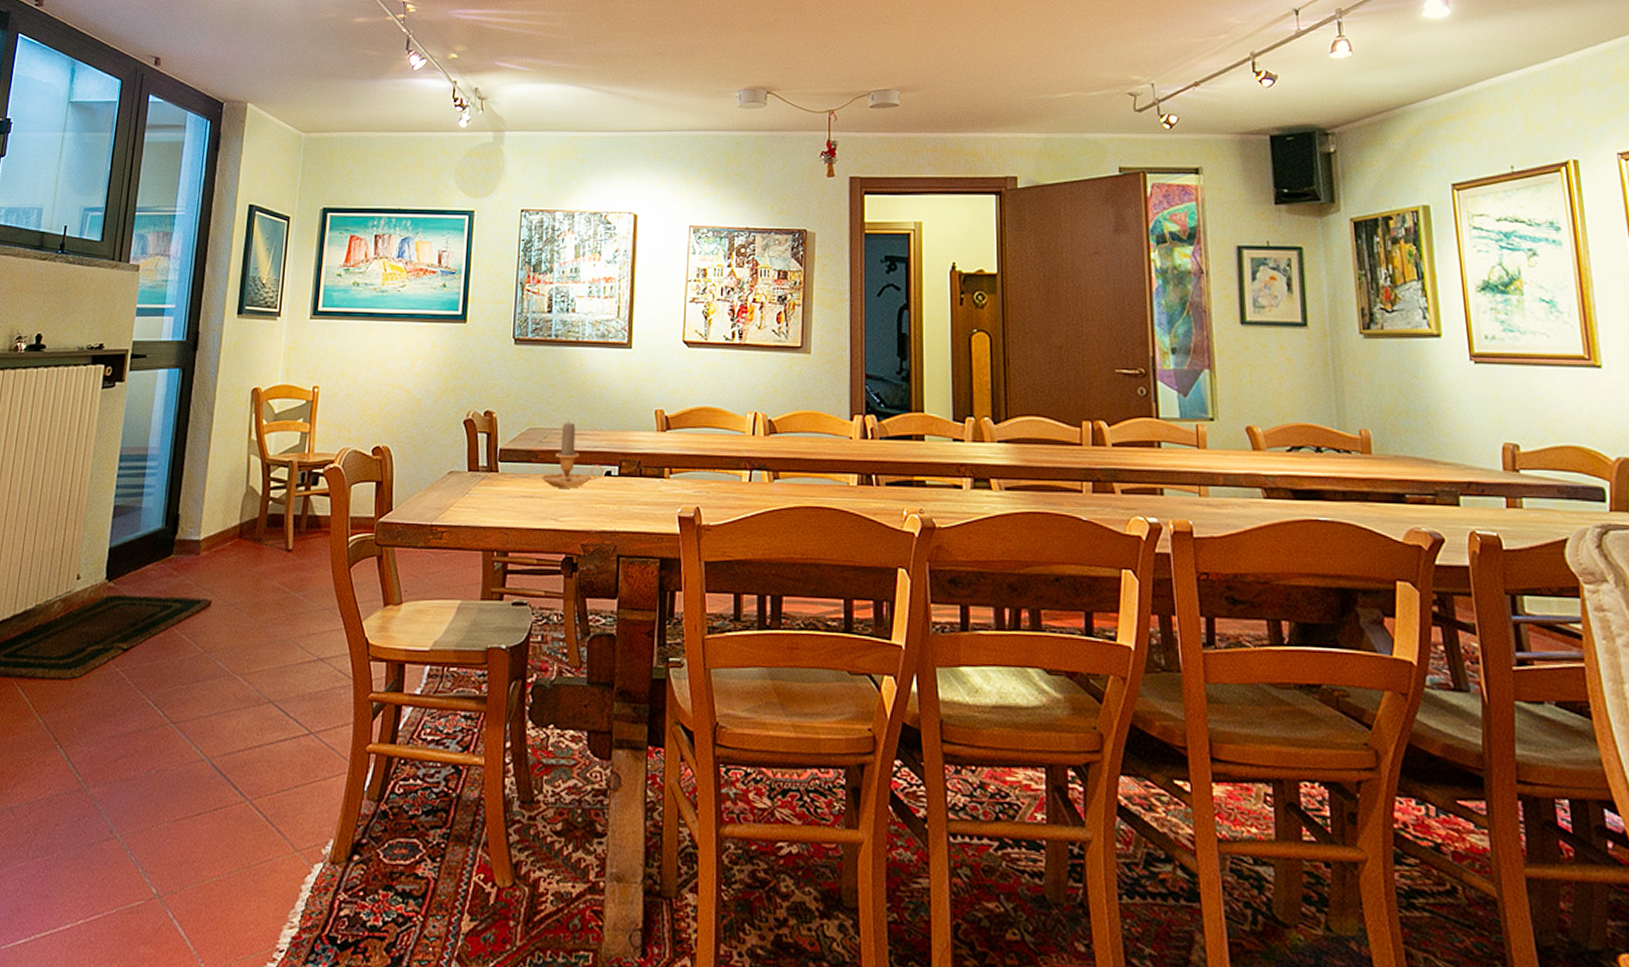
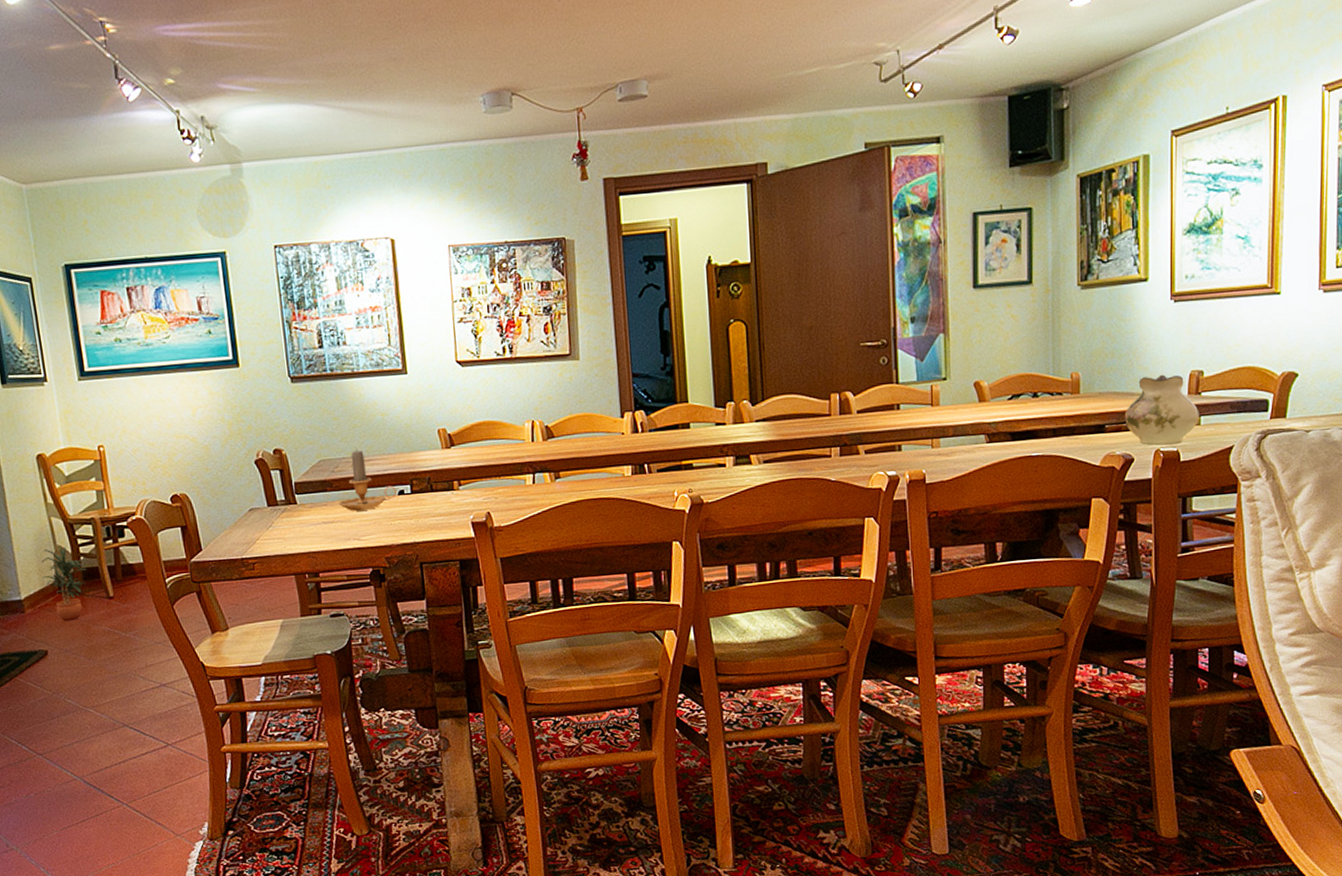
potted plant: none [226,486,273,571] -> present [41,546,87,622]
pitcher: none [1427,443,1521,528] -> present [1124,374,1199,446]

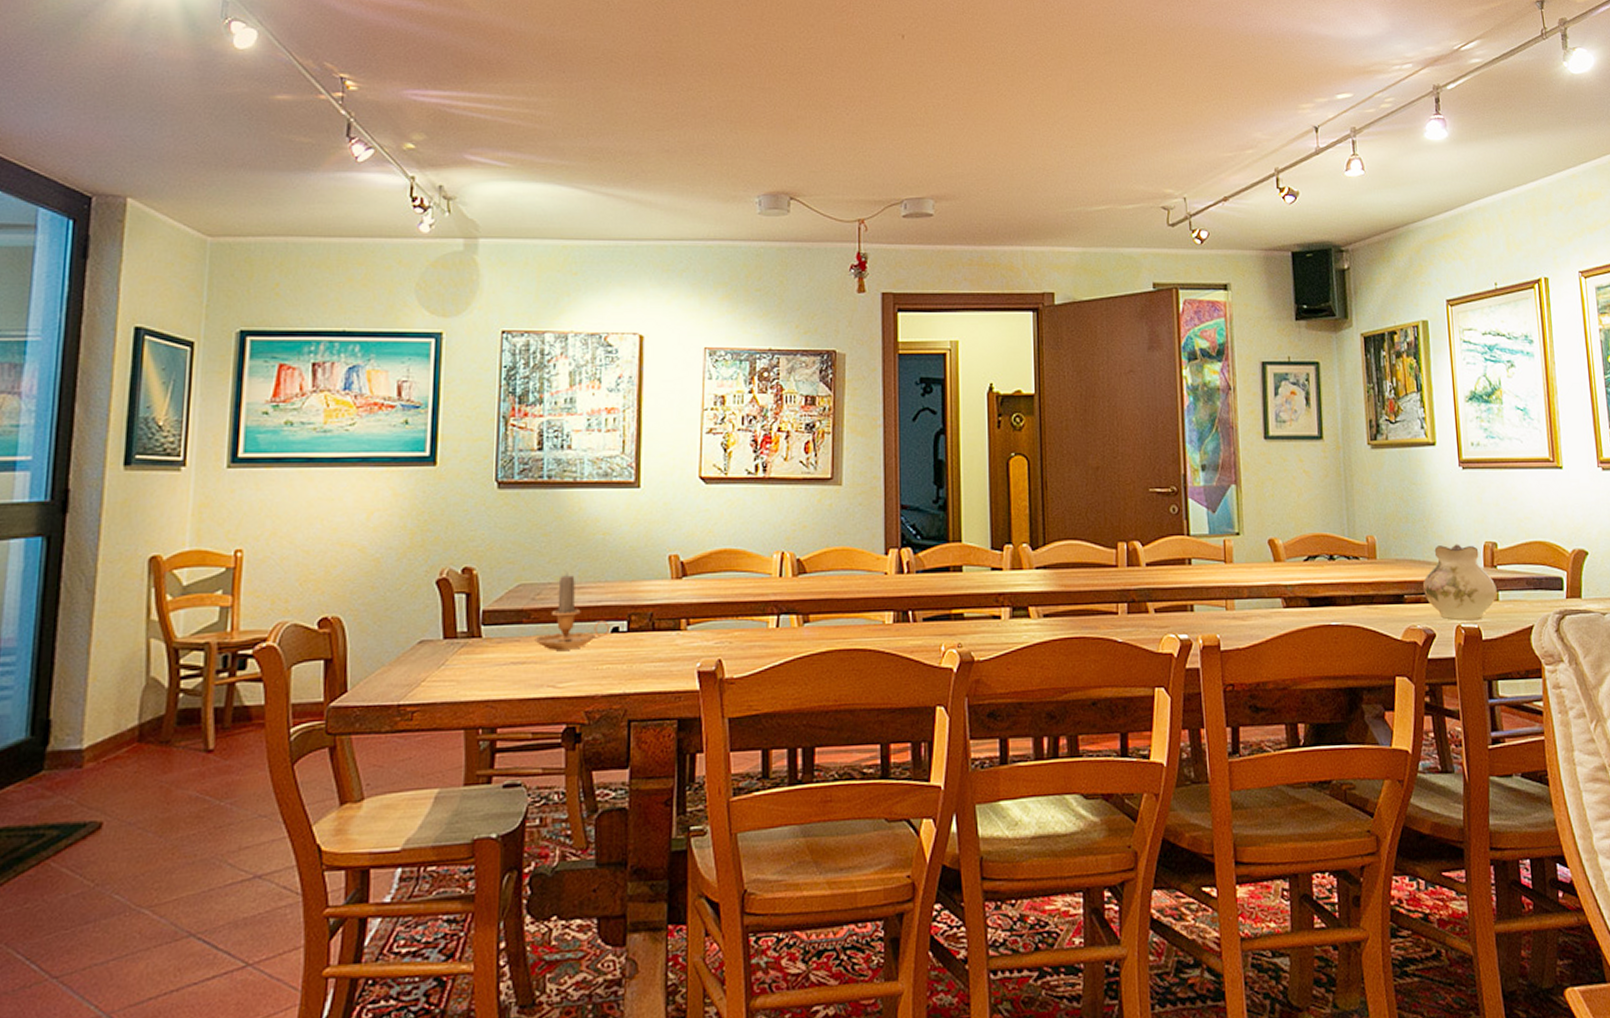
potted plant: present [41,546,87,622] -> none [119,677,185,782]

